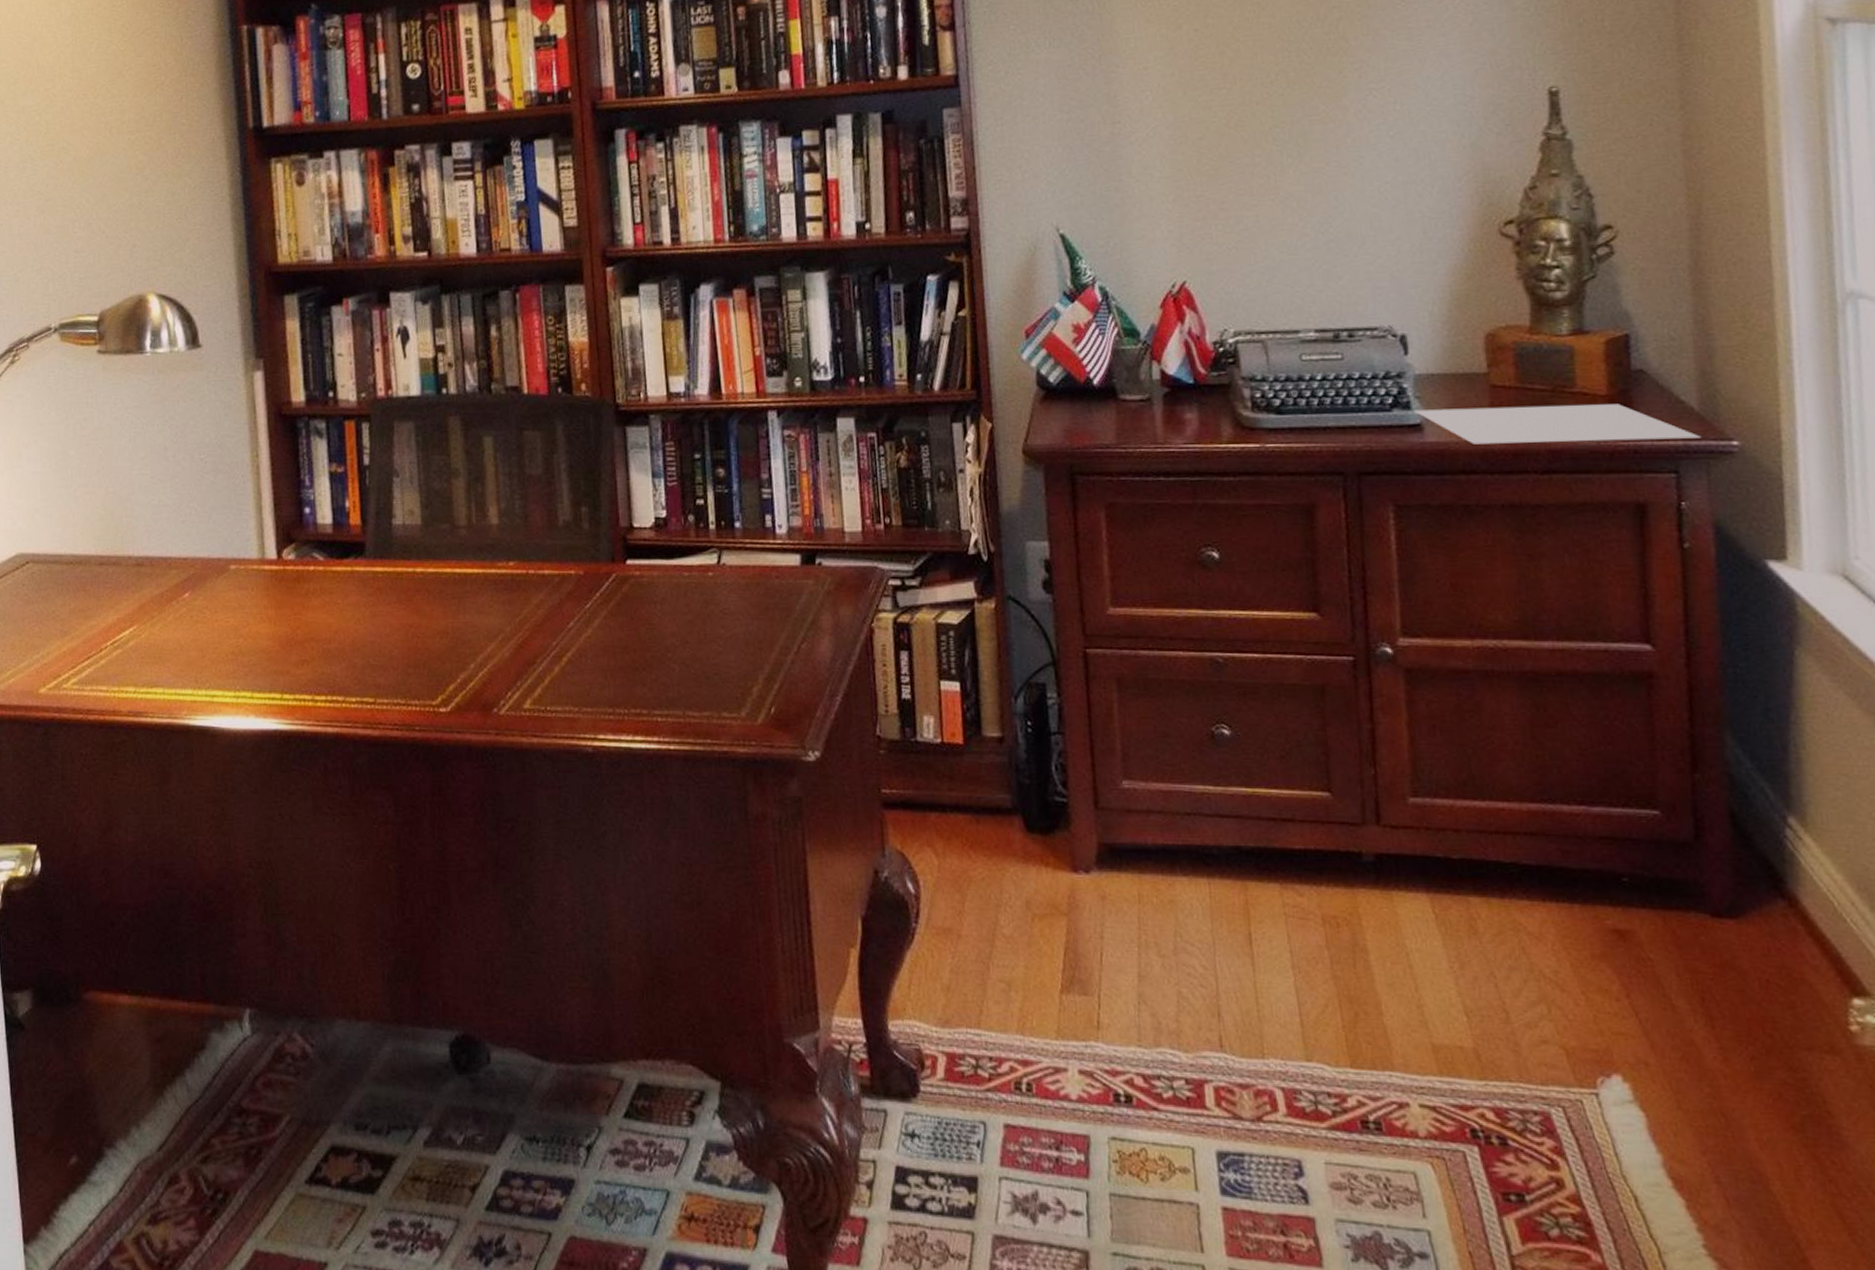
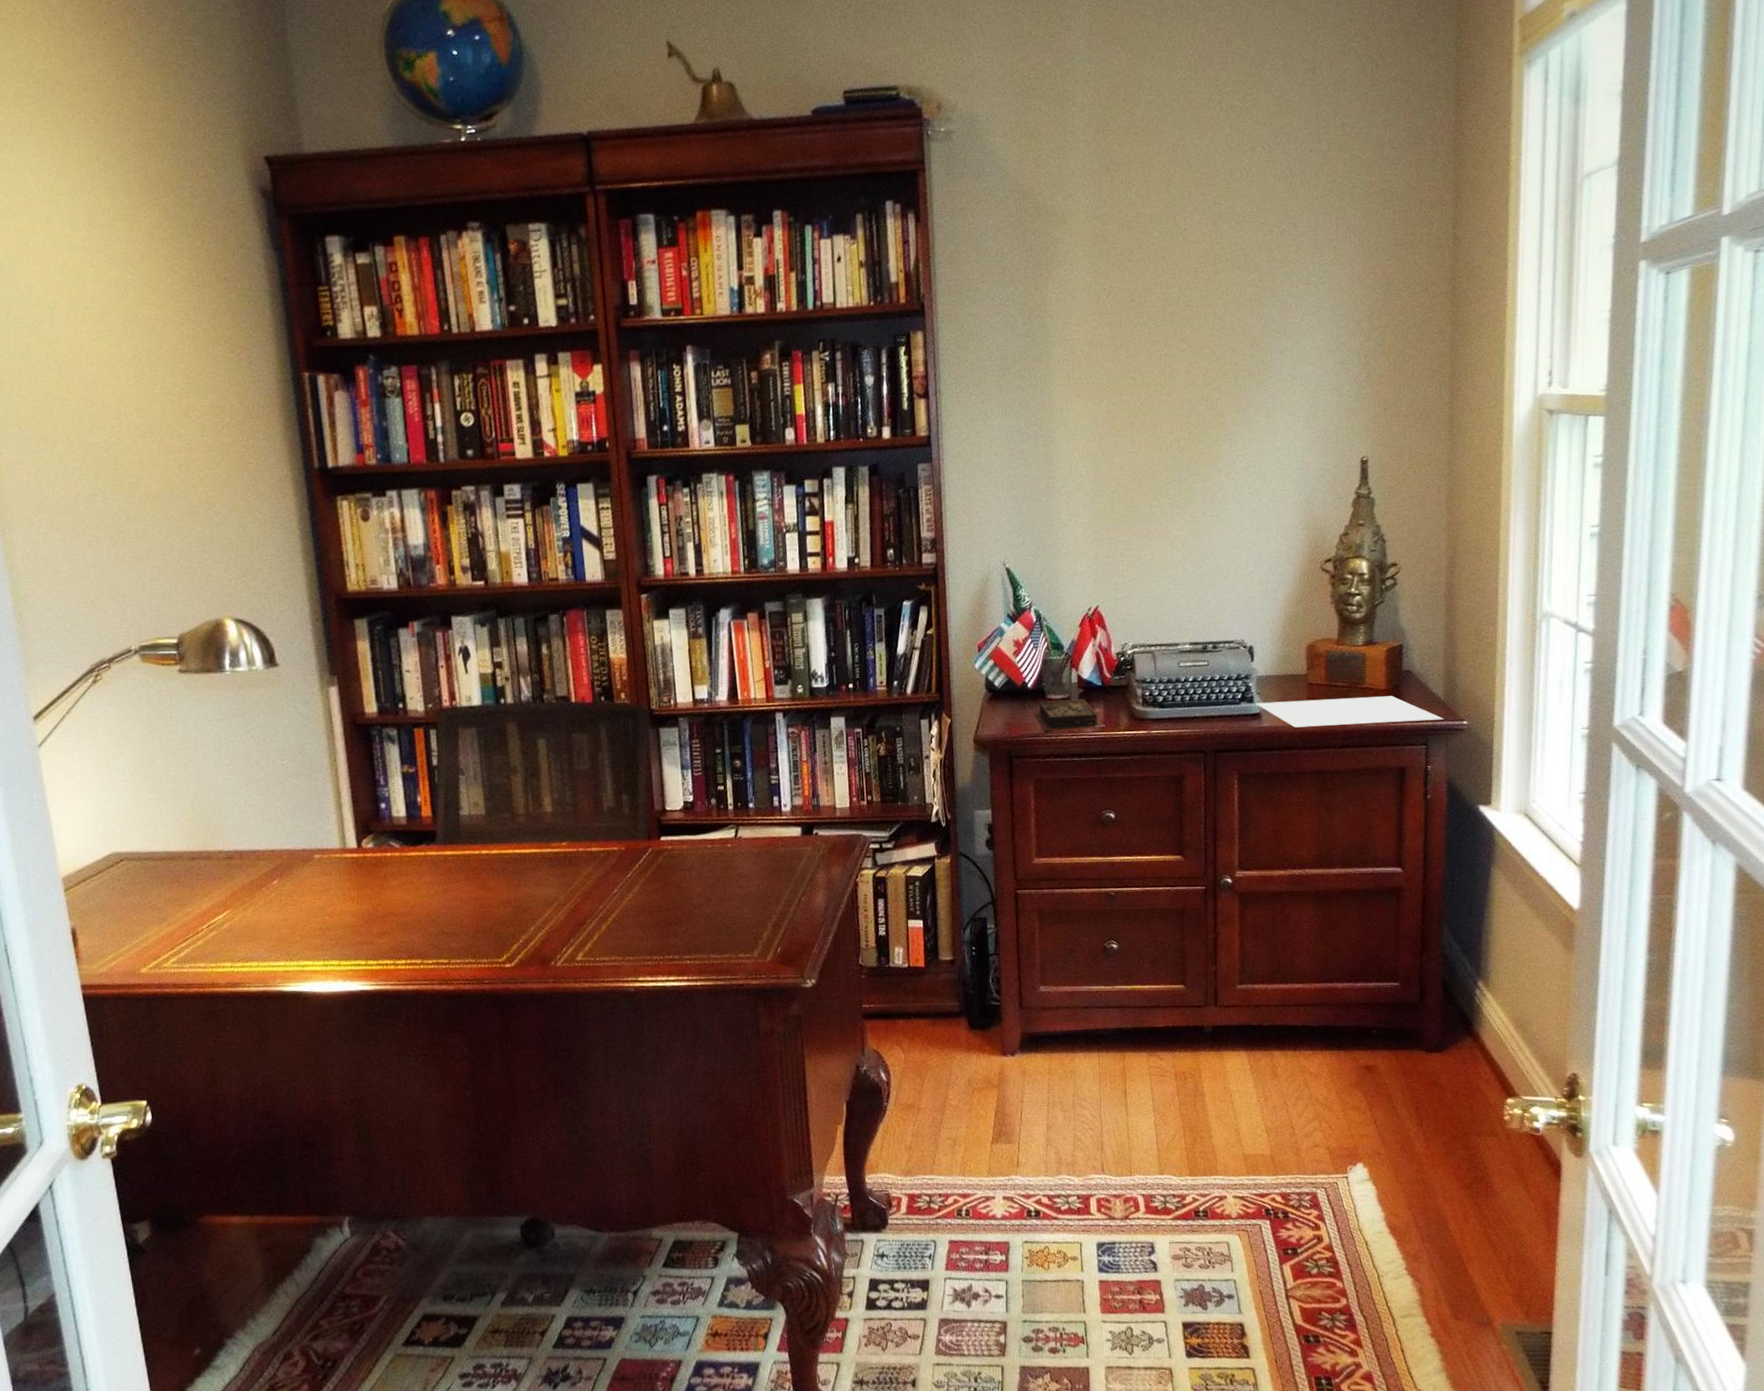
decorative box: none [1102,400,1202,442] -> present [1033,698,1106,731]

